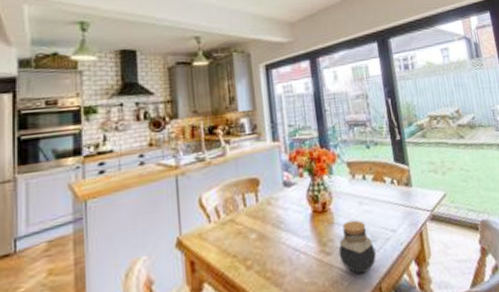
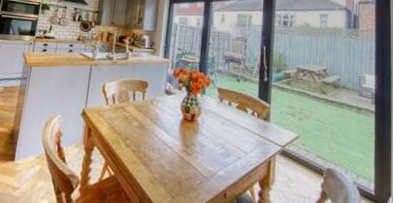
jar: present [338,220,376,274] -> none [197,134,227,179]

